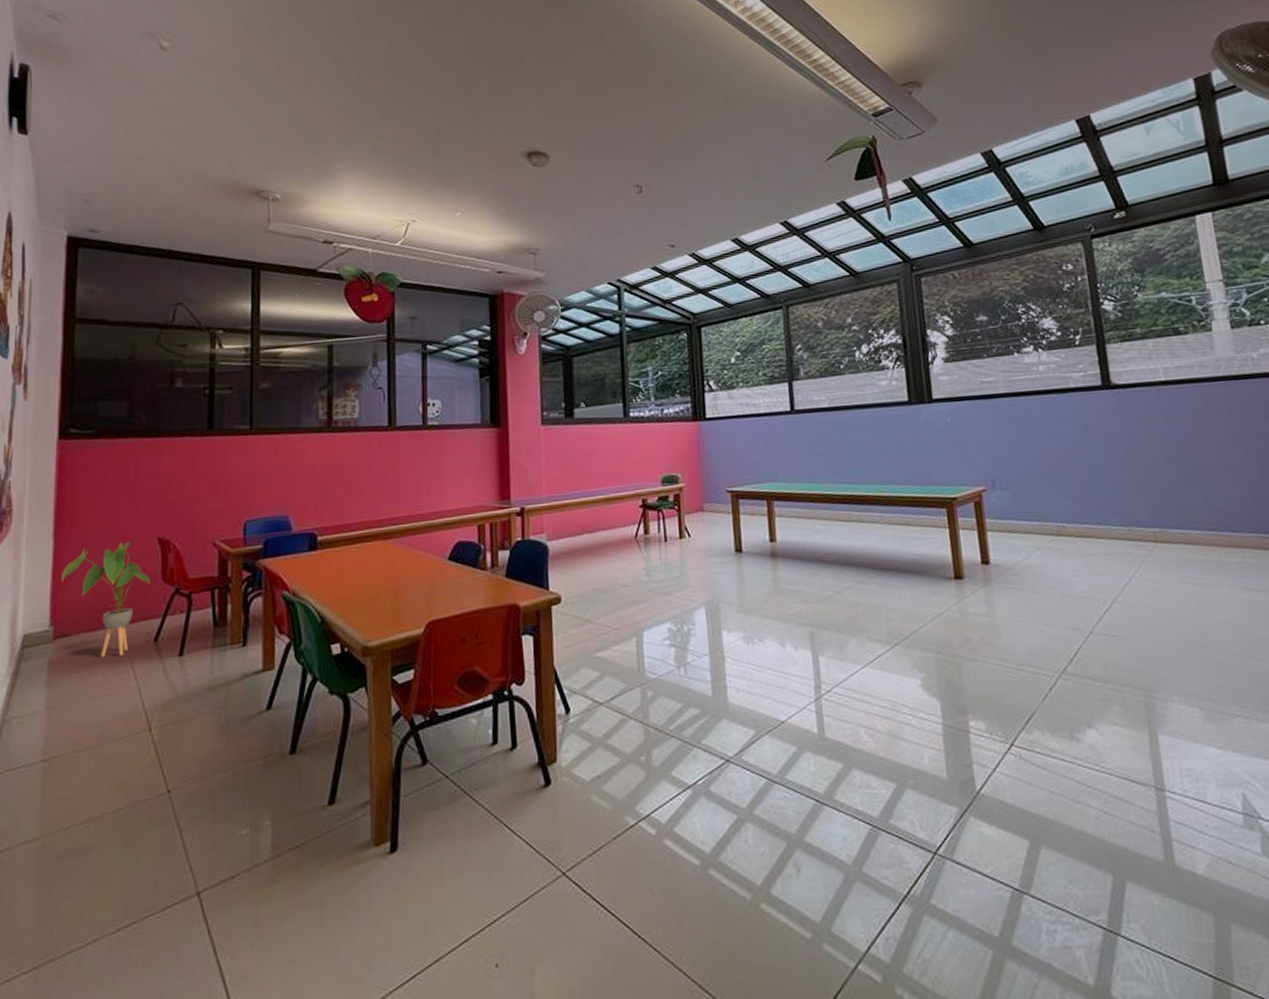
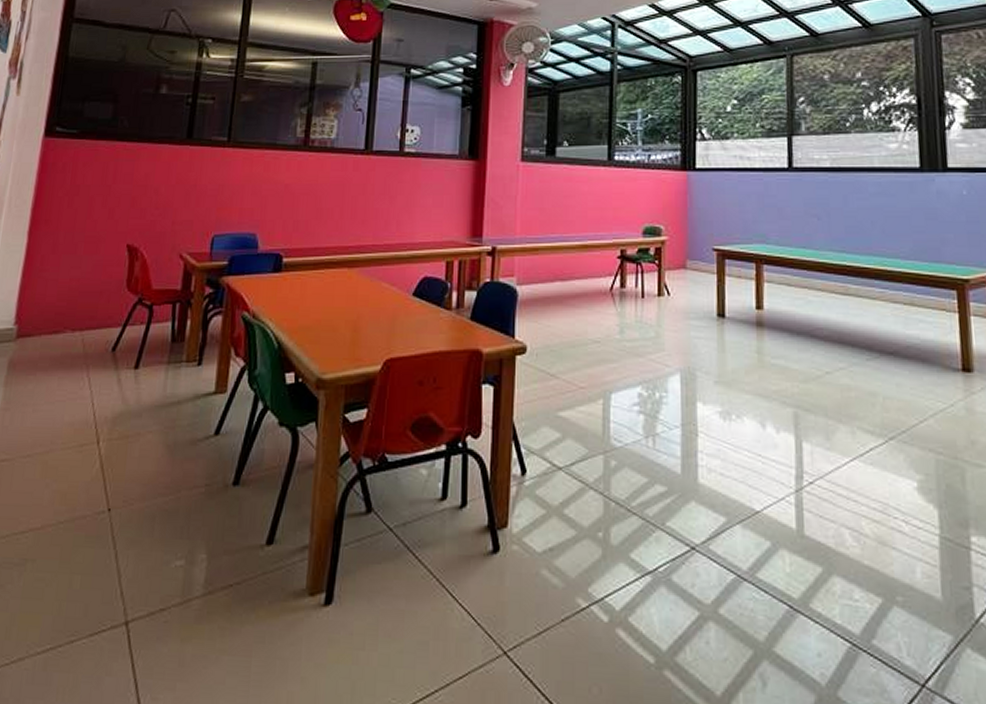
house plant: present [61,542,151,658] -> none [30,246,116,363]

